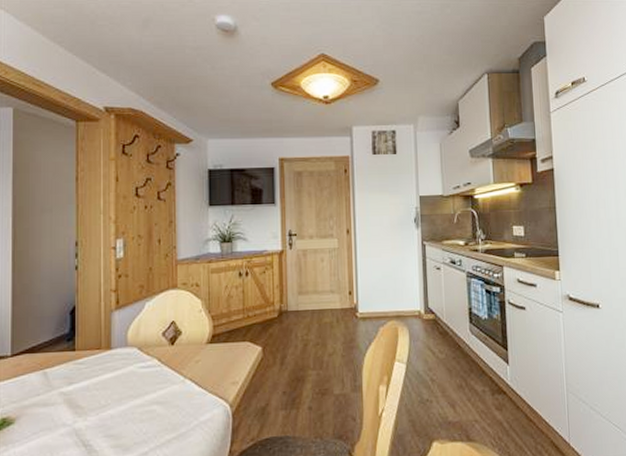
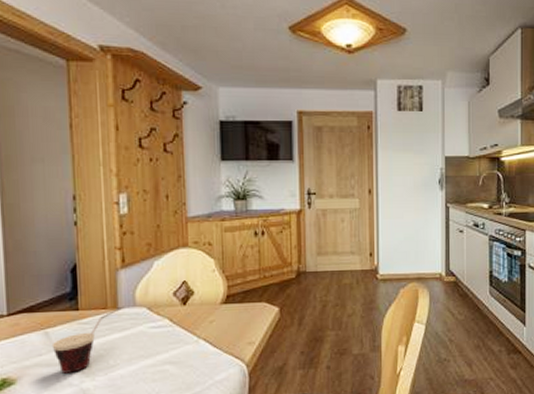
cup: none [49,347,116,413] -> present [51,307,123,374]

